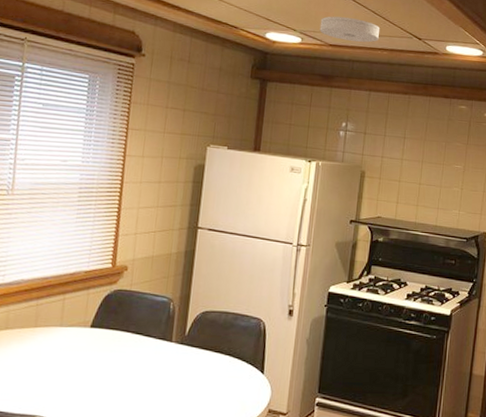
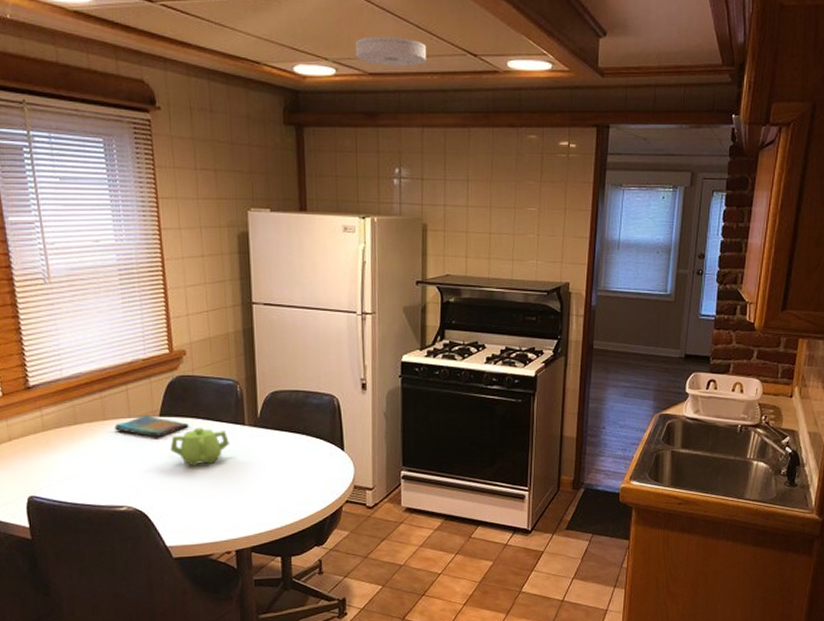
dish towel: none [43,325,117,349] -> present [114,415,189,438]
teapot: none [94,341,154,380] -> present [170,427,229,467]

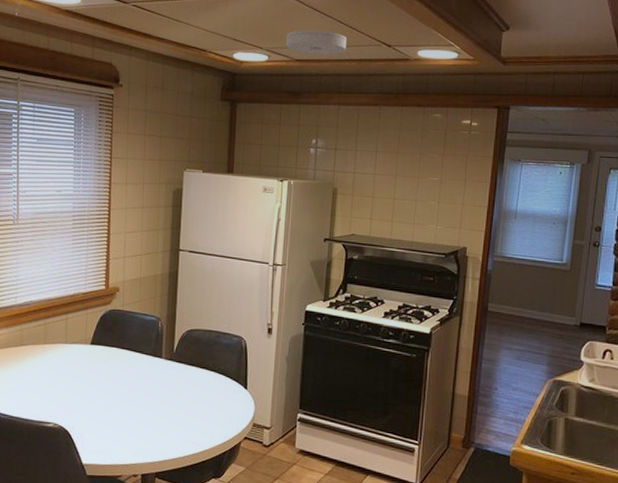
dish towel: present [114,415,189,438] -> none [52,342,114,364]
teapot: present [170,427,229,467] -> none [96,357,147,392]

